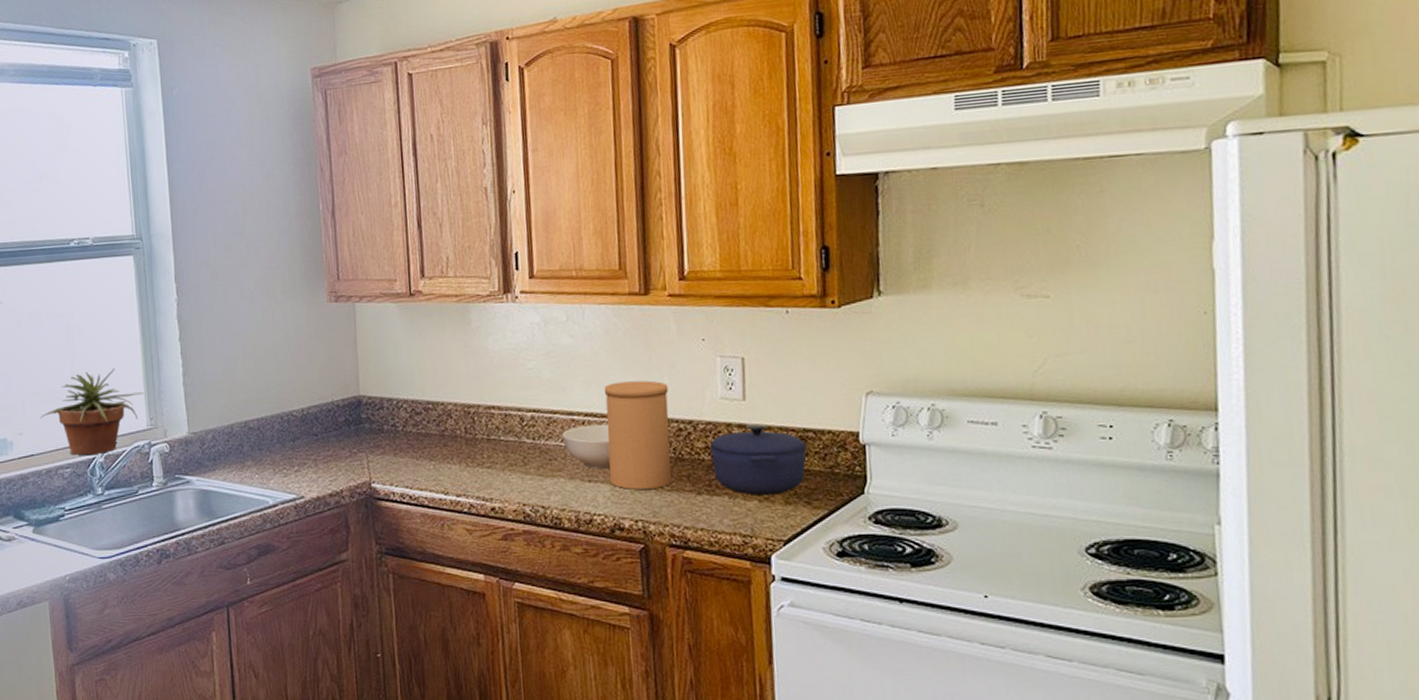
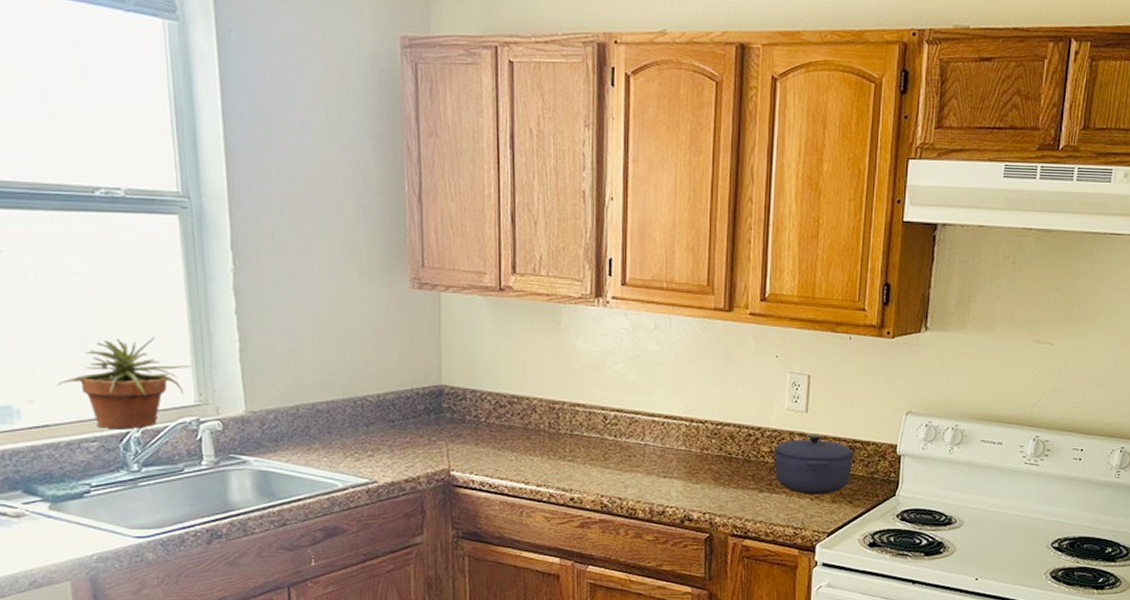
bowl: present [562,424,611,468] -> none [642,426,686,465]
canister: present [604,380,672,490] -> none [683,389,742,486]

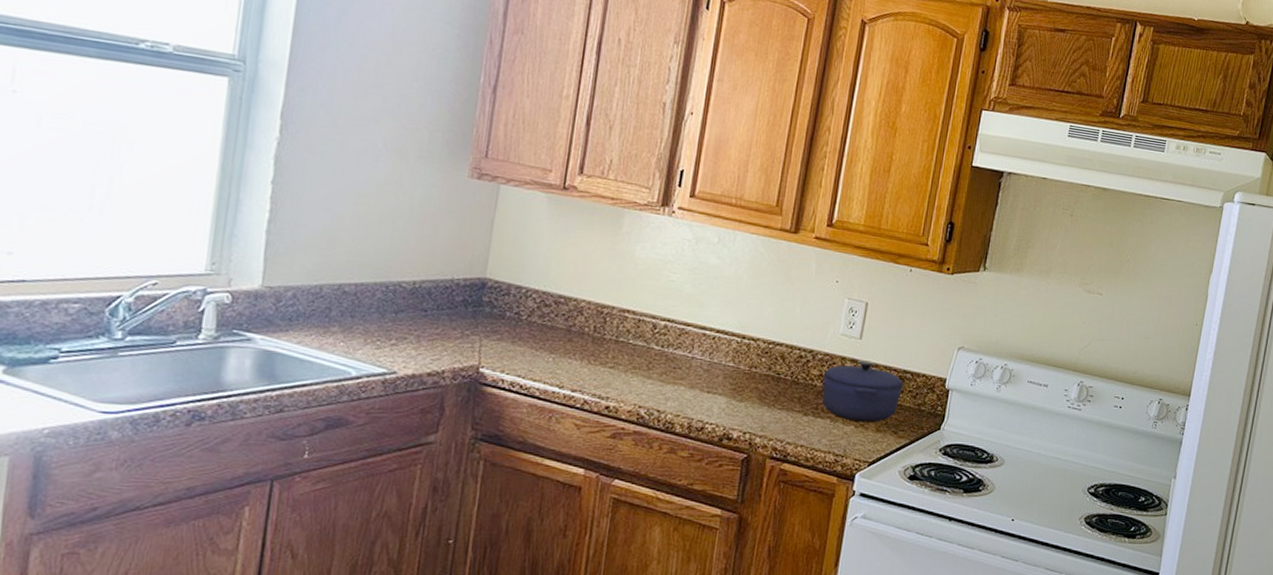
potted plant: present [56,337,192,430] -> none [45,196,210,294]

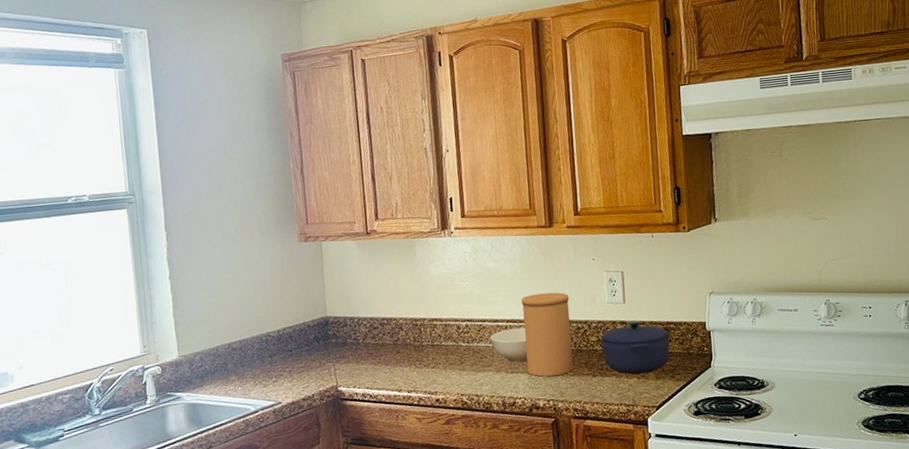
bowl: none [691,340,737,382] -> present [490,327,528,362]
canister: none [727,306,798,406] -> present [521,292,574,377]

